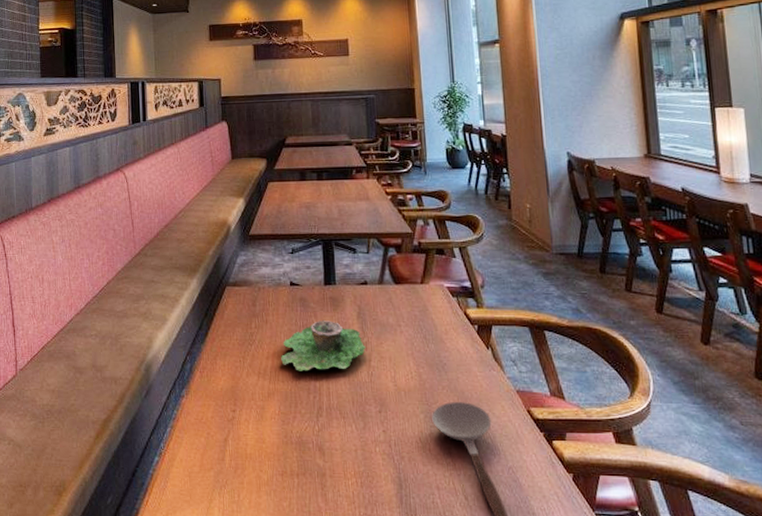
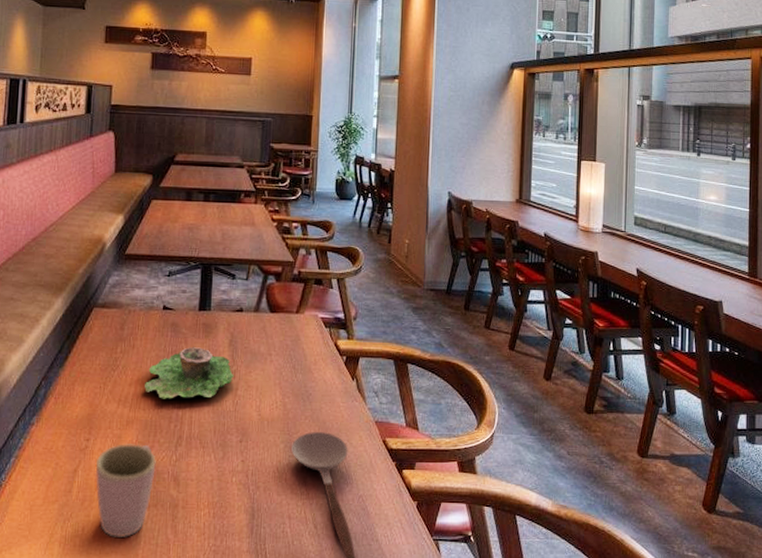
mug: none [243,414,300,504] -> present [95,444,156,537]

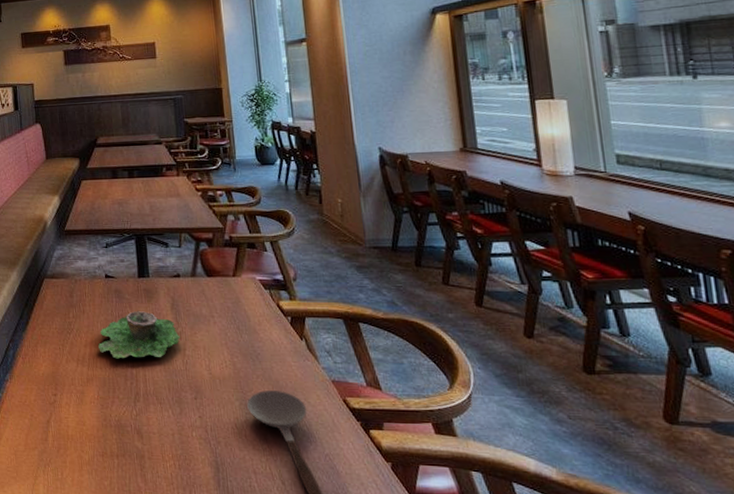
mug: present [95,444,156,537] -> none [64,399,119,483]

